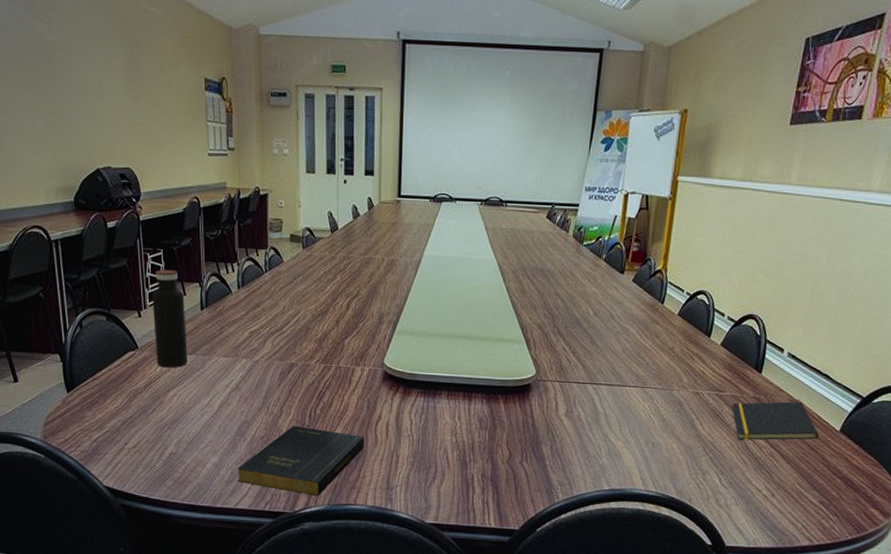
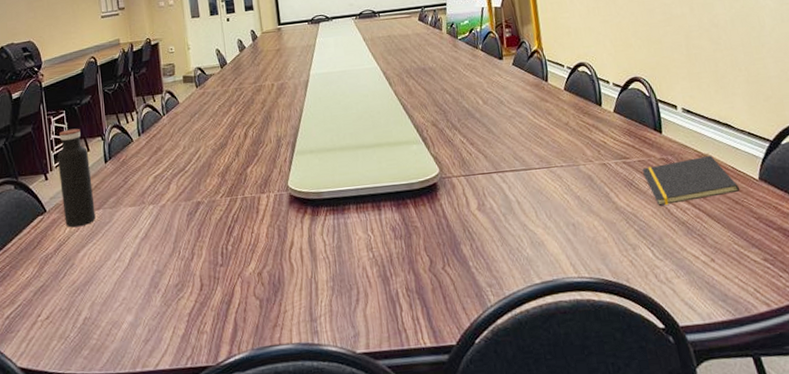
book: present [237,425,365,496] -> none [154,266,281,342]

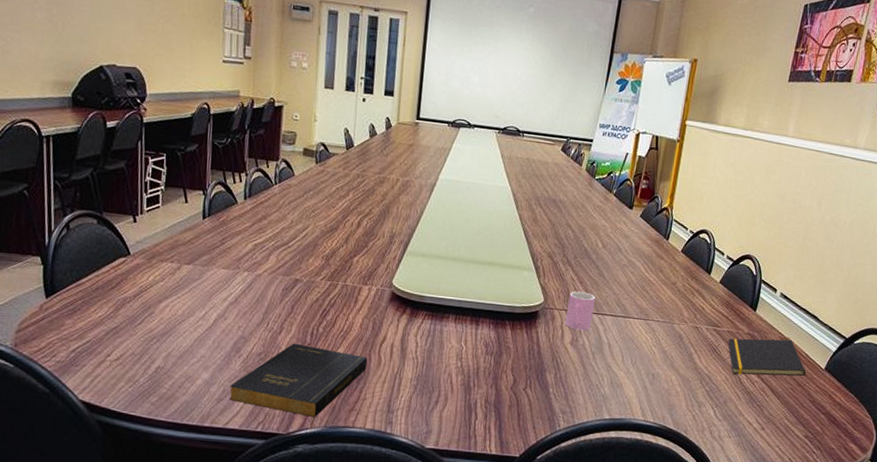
water bottle: present [57,128,96,228] -> none [149,174,186,278]
book: none [154,266,281,342] -> present [229,343,368,417]
cup: none [463,152,495,194] -> present [566,291,596,331]

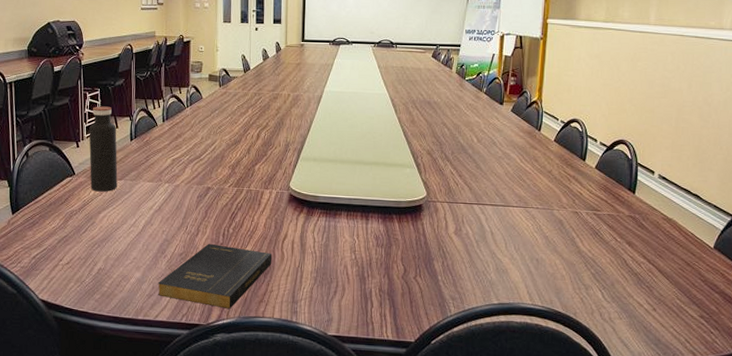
water bottle: none [149,174,186,278] -> present [89,106,118,192]
cup: present [566,291,596,331] -> none [449,184,475,221]
notepad: present [728,338,806,377] -> none [609,219,694,257]

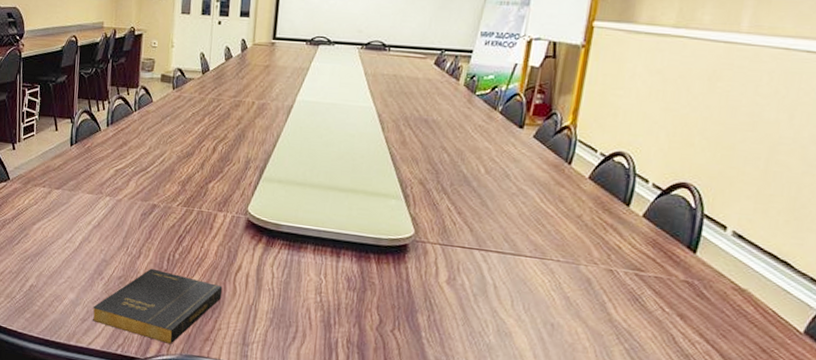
water bottle: present [89,106,118,192] -> none [25,105,56,201]

